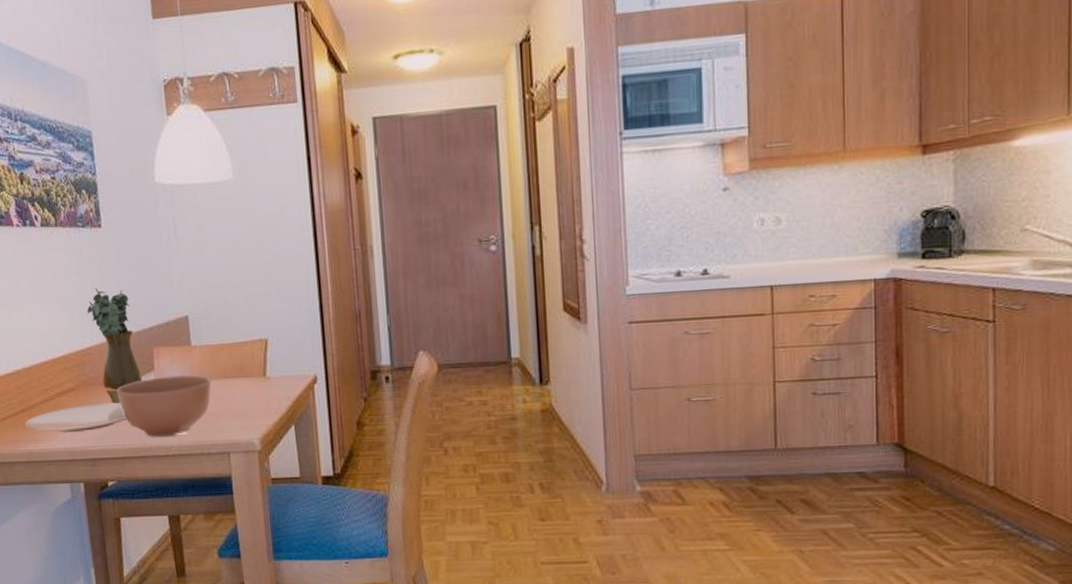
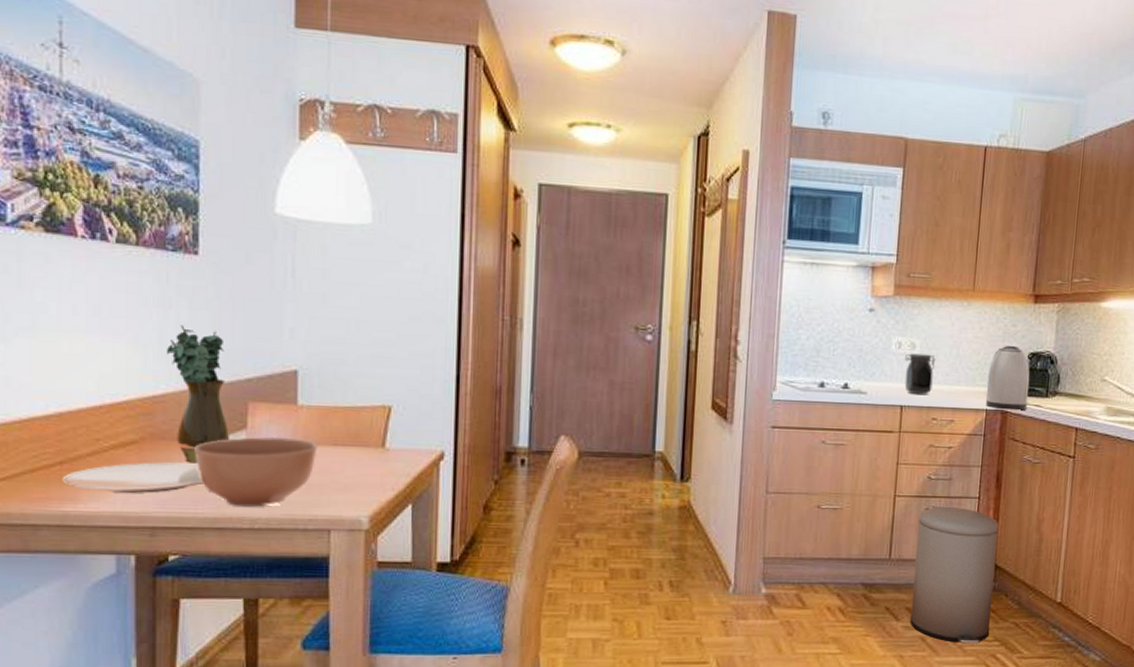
jar: none [770,227,807,273] -> present [904,353,936,395]
pedal bin: none [804,388,906,536] -> present [910,505,999,644]
kettle: none [872,206,927,278] -> present [985,346,1030,411]

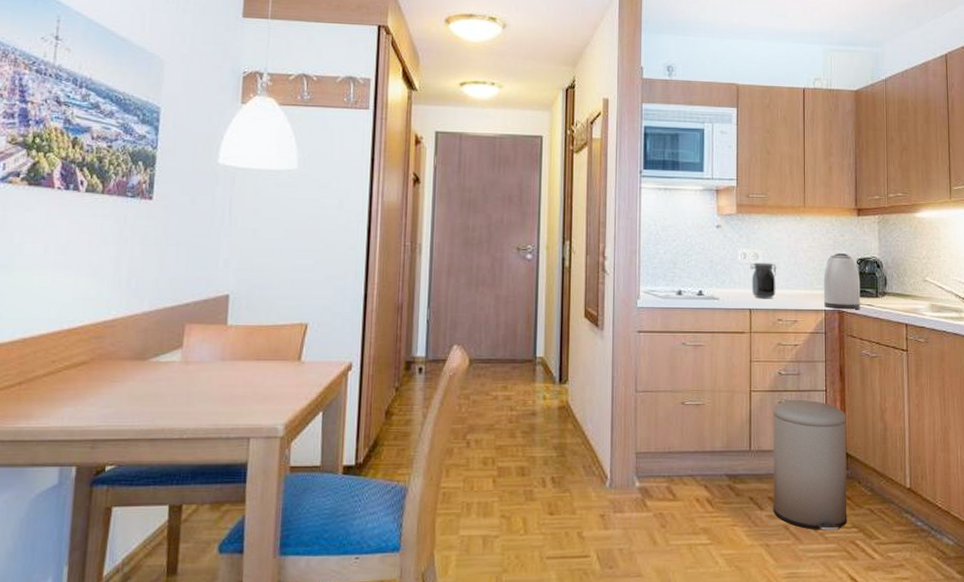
plate: present [62,462,203,493] -> none [19,380,141,409]
vase: present [167,325,230,463] -> none [120,259,169,380]
bowl: present [195,436,318,507] -> none [136,354,243,418]

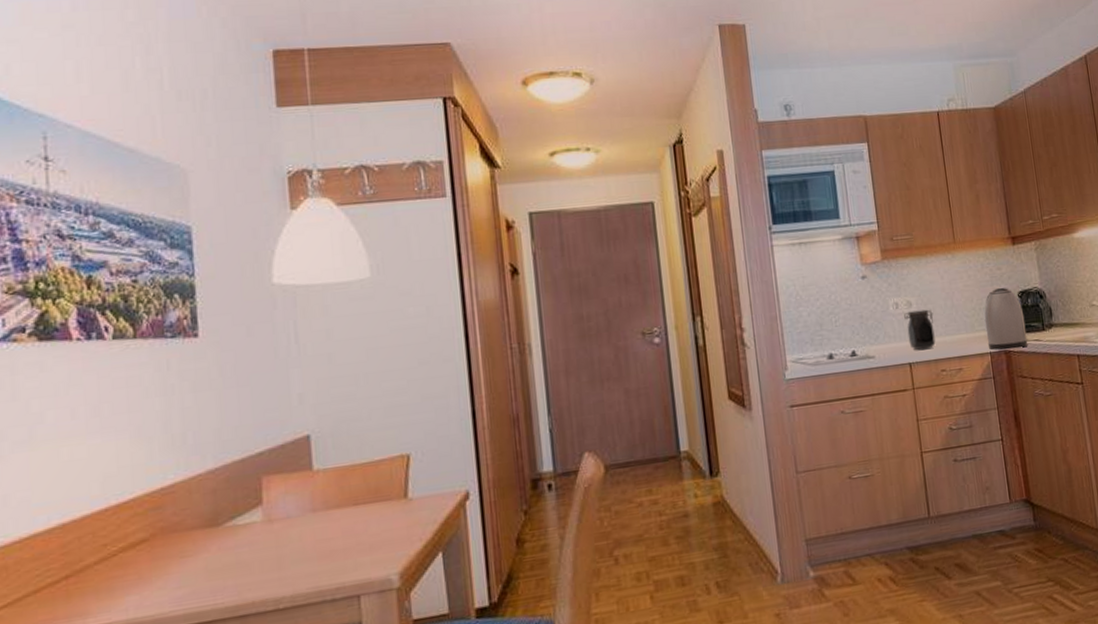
pedal bin: present [773,399,848,531] -> none [948,452,1042,592]

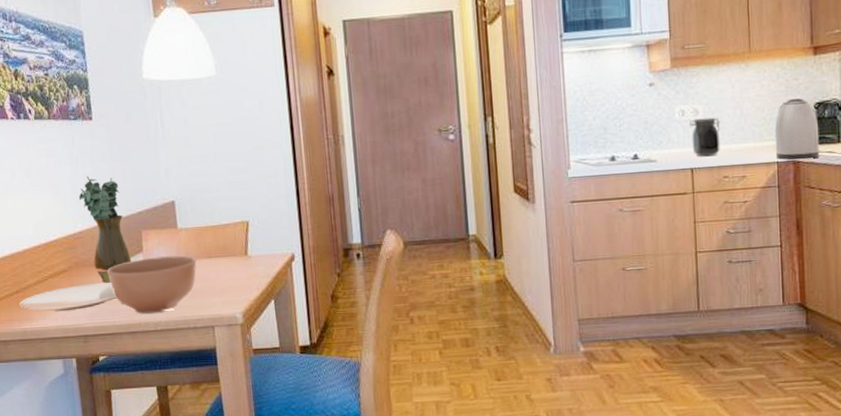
plate: none [68,551,221,602] -> present [19,283,117,311]
vase: none [173,410,246,552] -> present [79,176,132,283]
bowl: none [209,505,338,589] -> present [107,255,197,314]

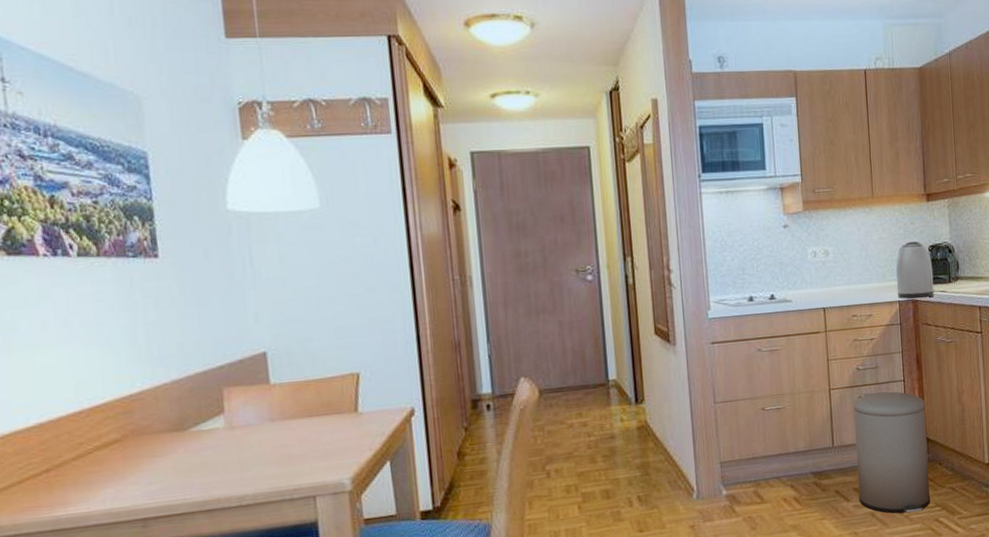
plate: present [19,283,117,311] -> none [49,452,188,493]
vase: present [79,176,132,283] -> none [139,324,210,453]
bowl: present [107,255,197,314] -> none [176,415,294,487]
jar: present [689,117,721,157] -> none [821,258,849,297]
pedal bin: none [722,256,809,385] -> present [853,391,931,514]

